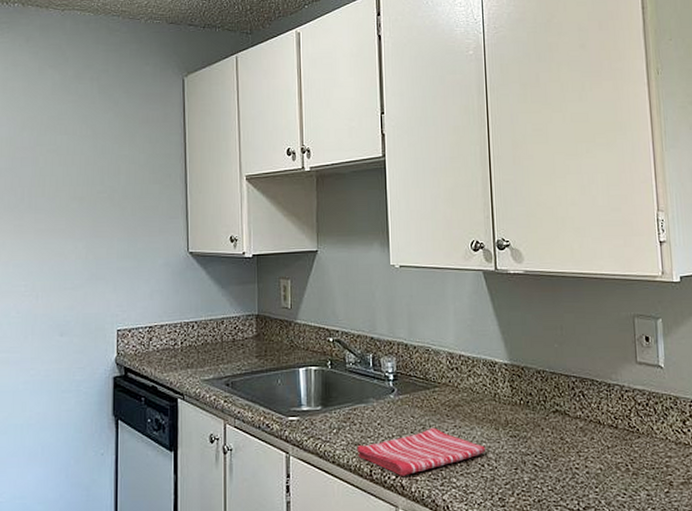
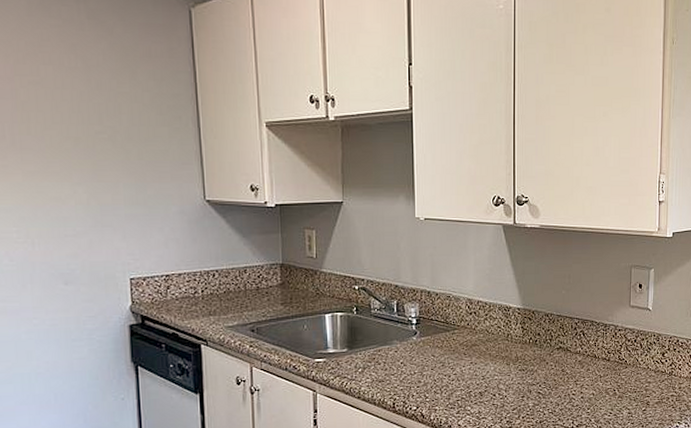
dish towel: present [357,427,486,476] -> none [381,364,498,407]

